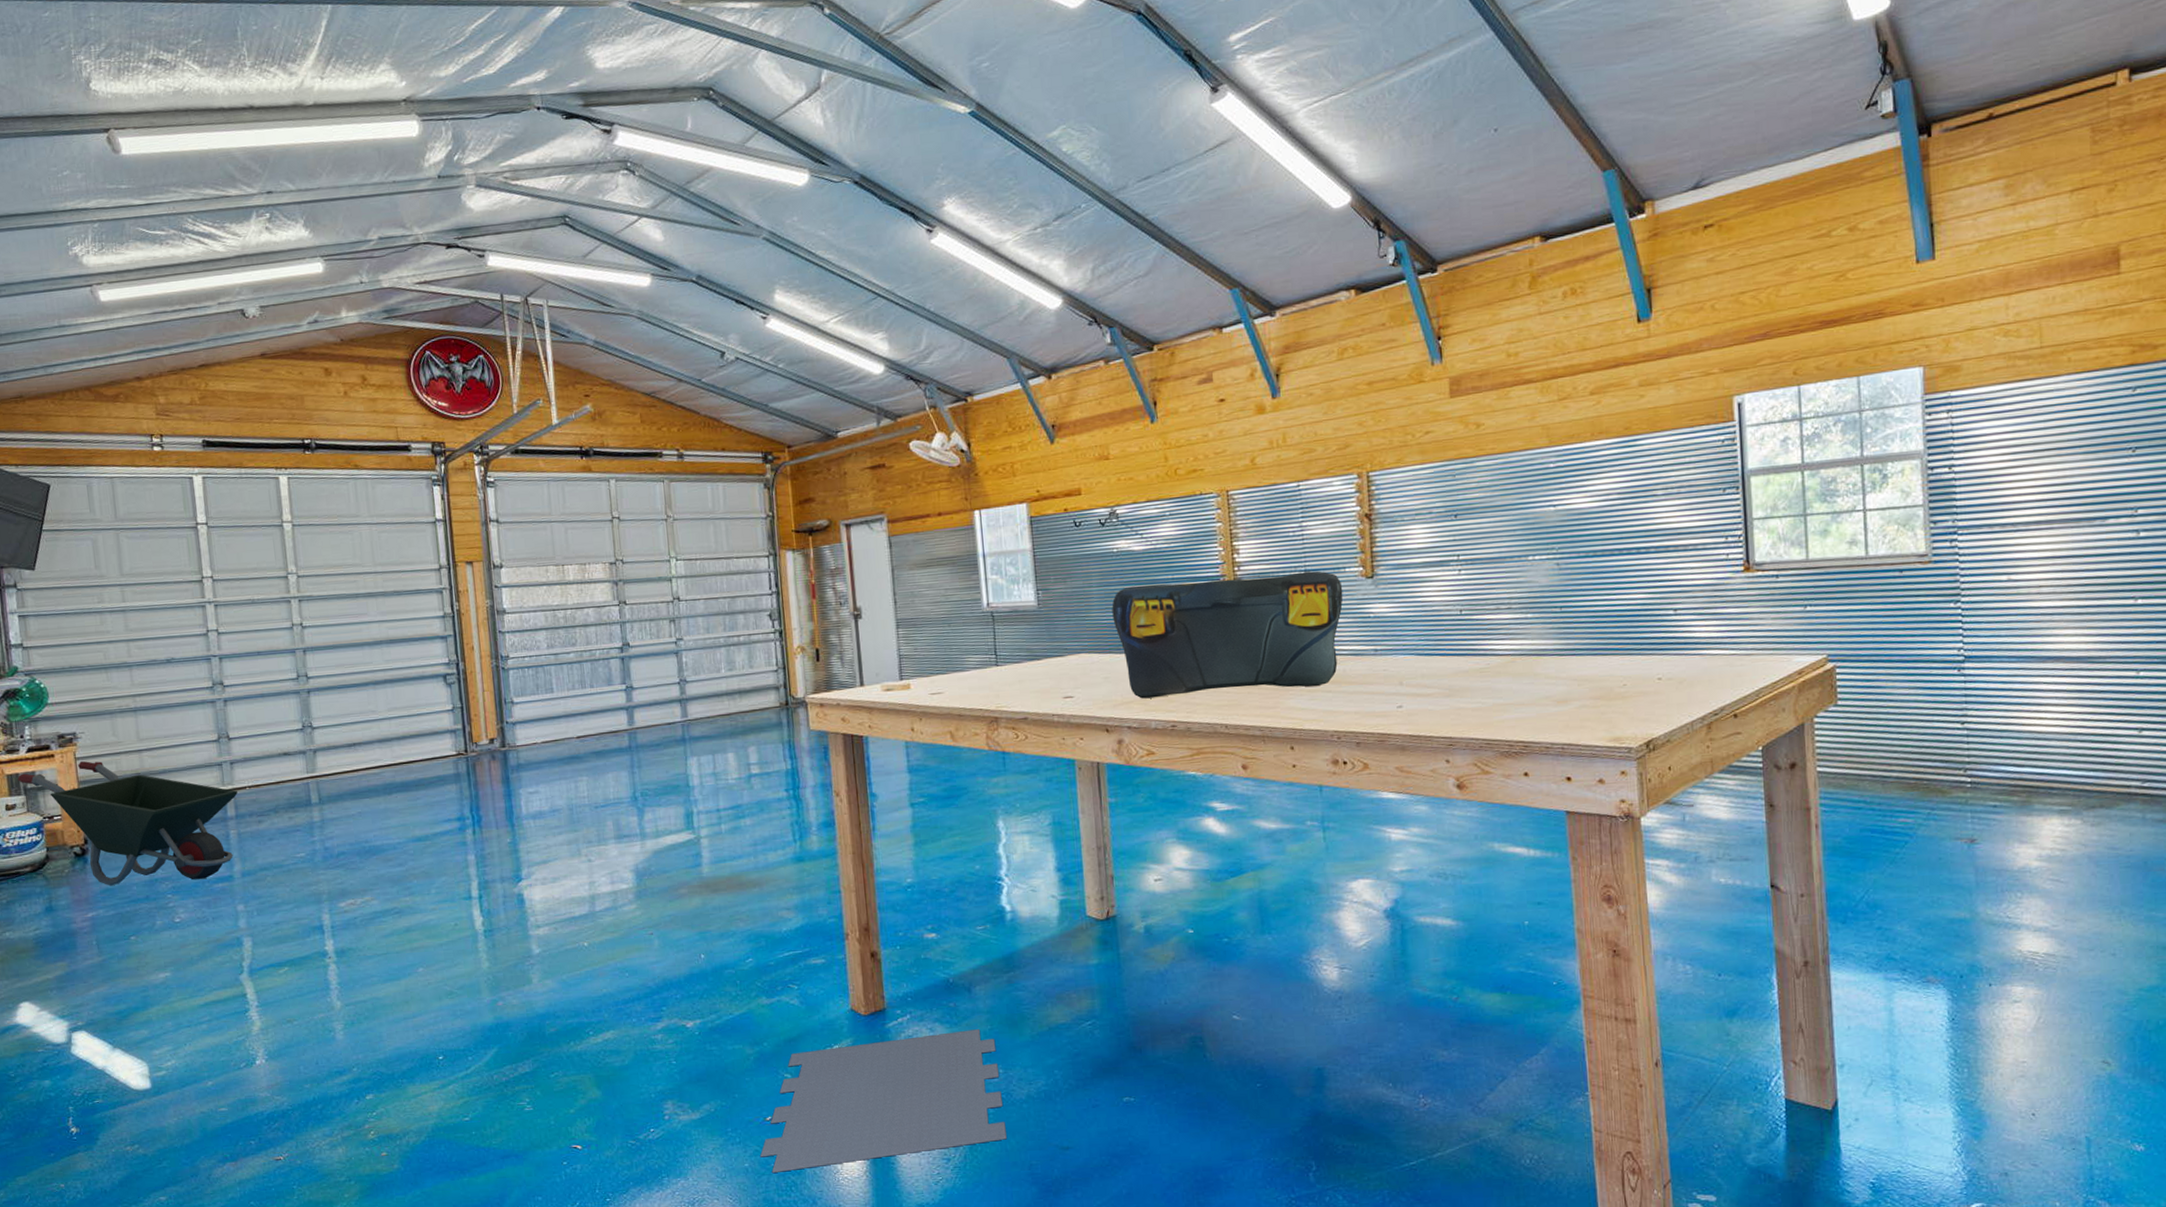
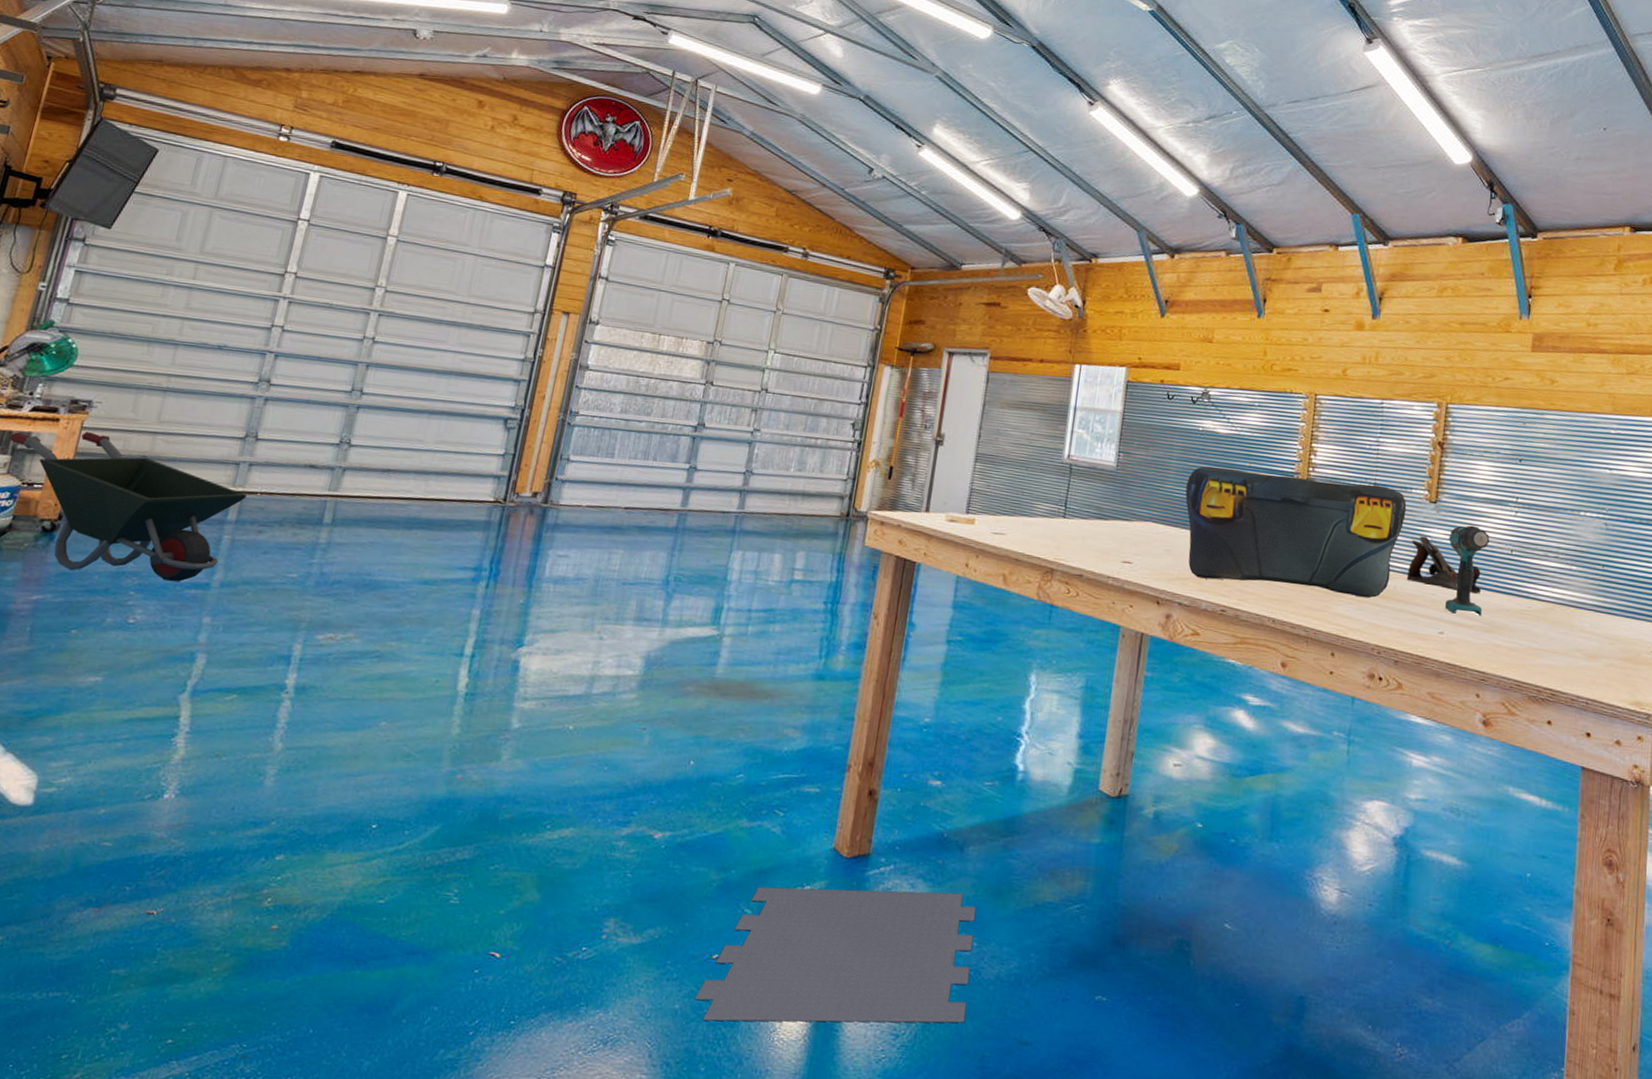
hand plane: none [1354,614,1434,662] -> present [1406,536,1481,594]
power drill: none [1392,593,1439,685] -> present [1445,525,1490,616]

